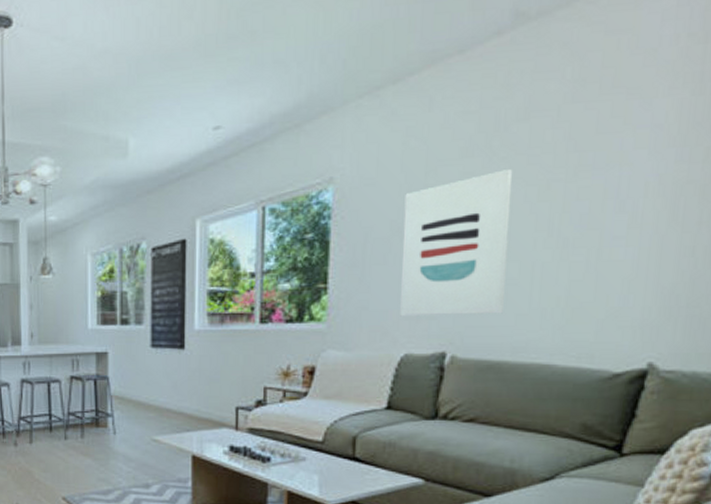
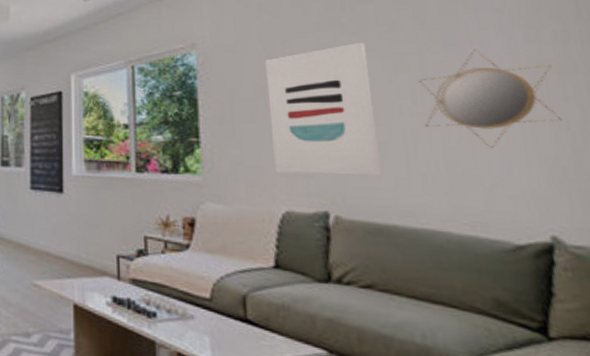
home mirror: none [555,172,696,279] -> present [418,49,562,148]

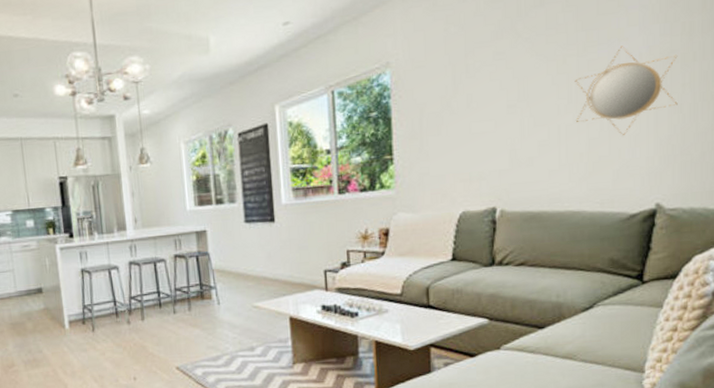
wall art: present [265,43,381,176] -> none [450,48,539,179]

